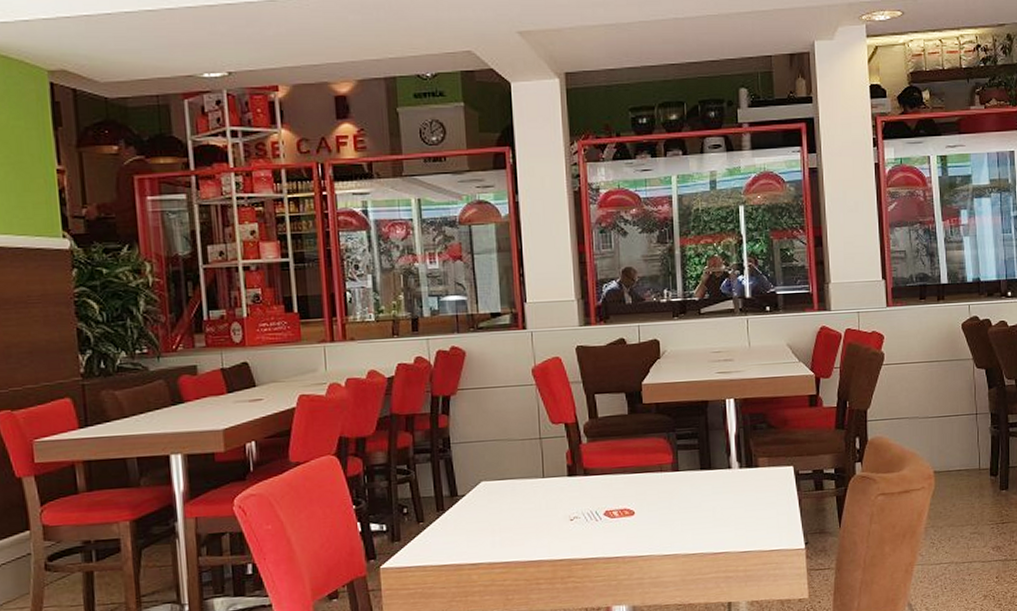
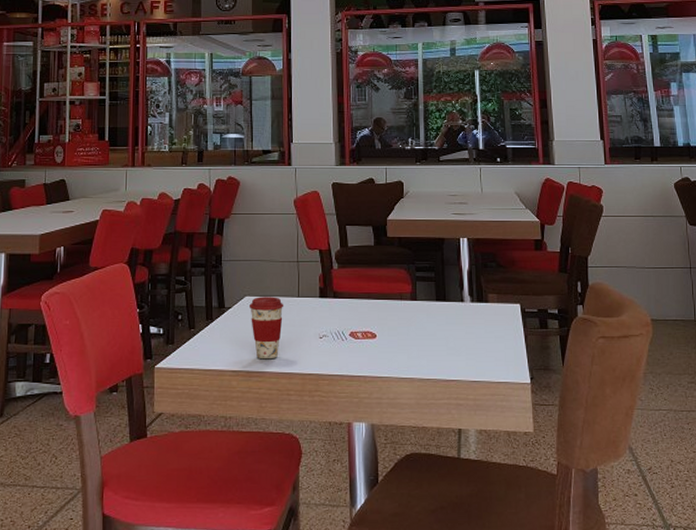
coffee cup: none [486,479,528,549] -> present [248,297,284,360]

